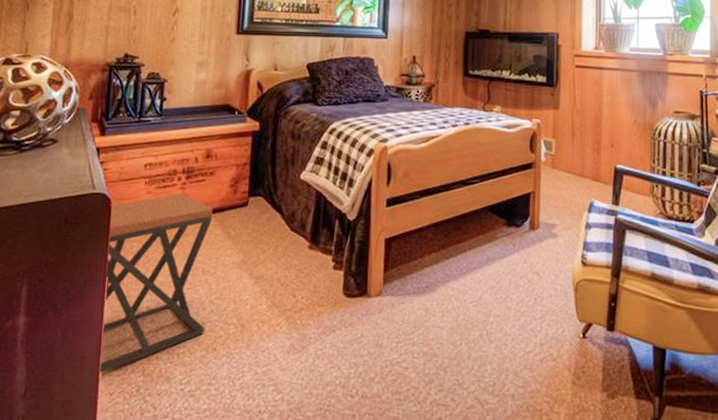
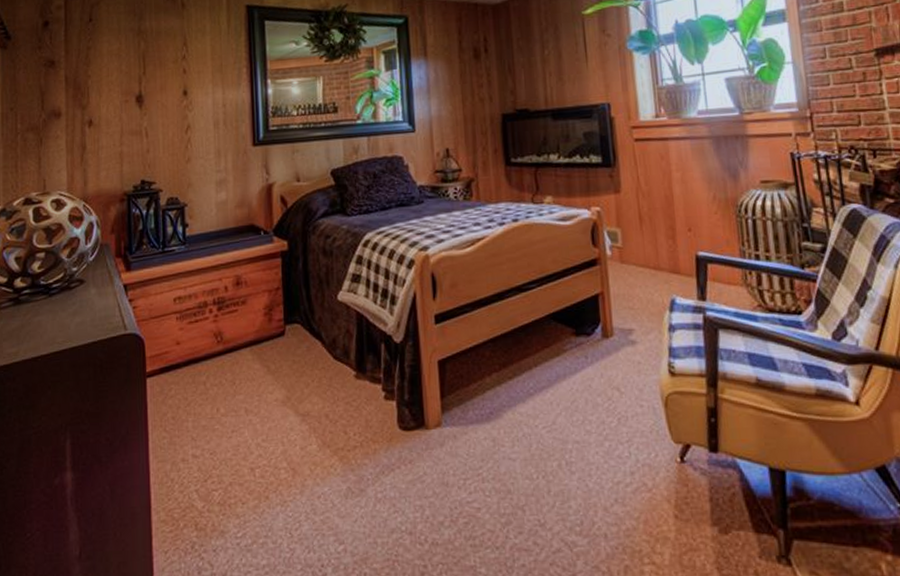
stool: present [98,193,213,374] -> none [143,327,254,531]

